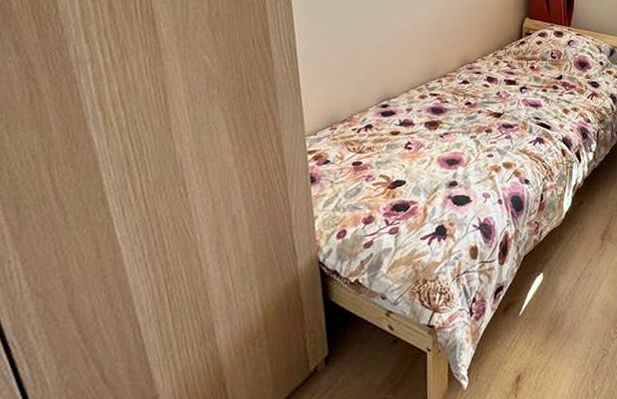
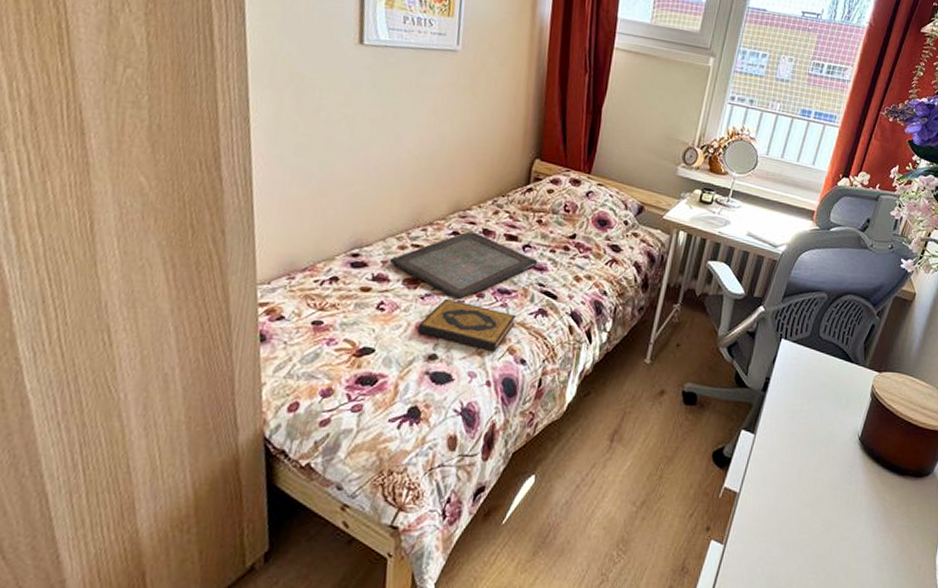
serving tray: none [412,79,533,135] -> present [389,230,538,299]
hardback book: none [440,135,518,175] -> present [417,298,516,351]

